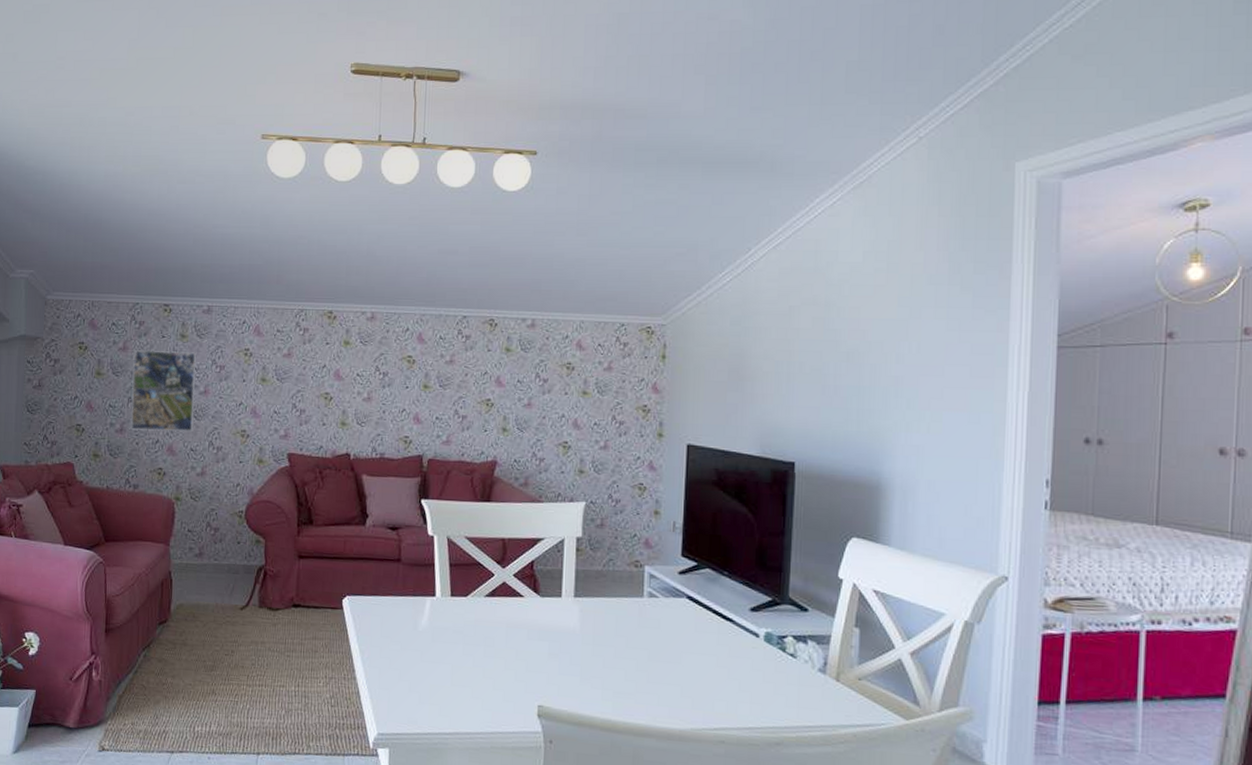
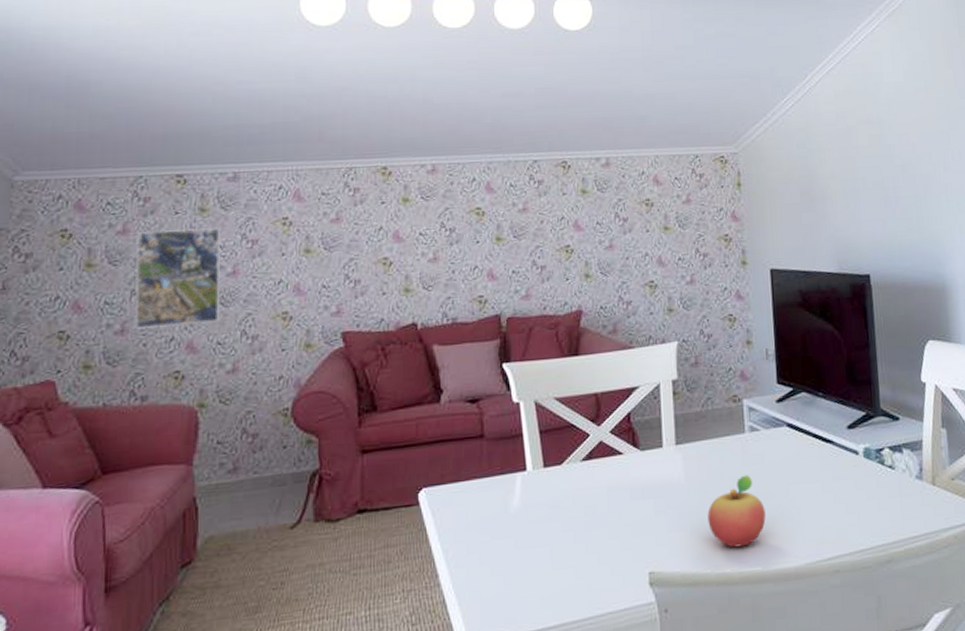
fruit: none [598,636,656,701] -> present [707,475,766,548]

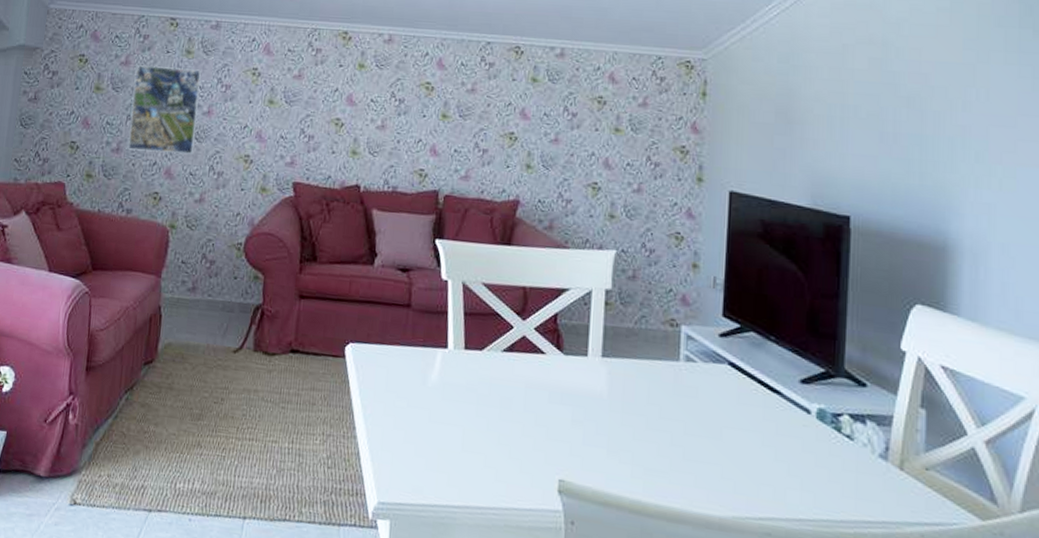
fruit: present [707,475,766,548] -> none [627,405,693,481]

